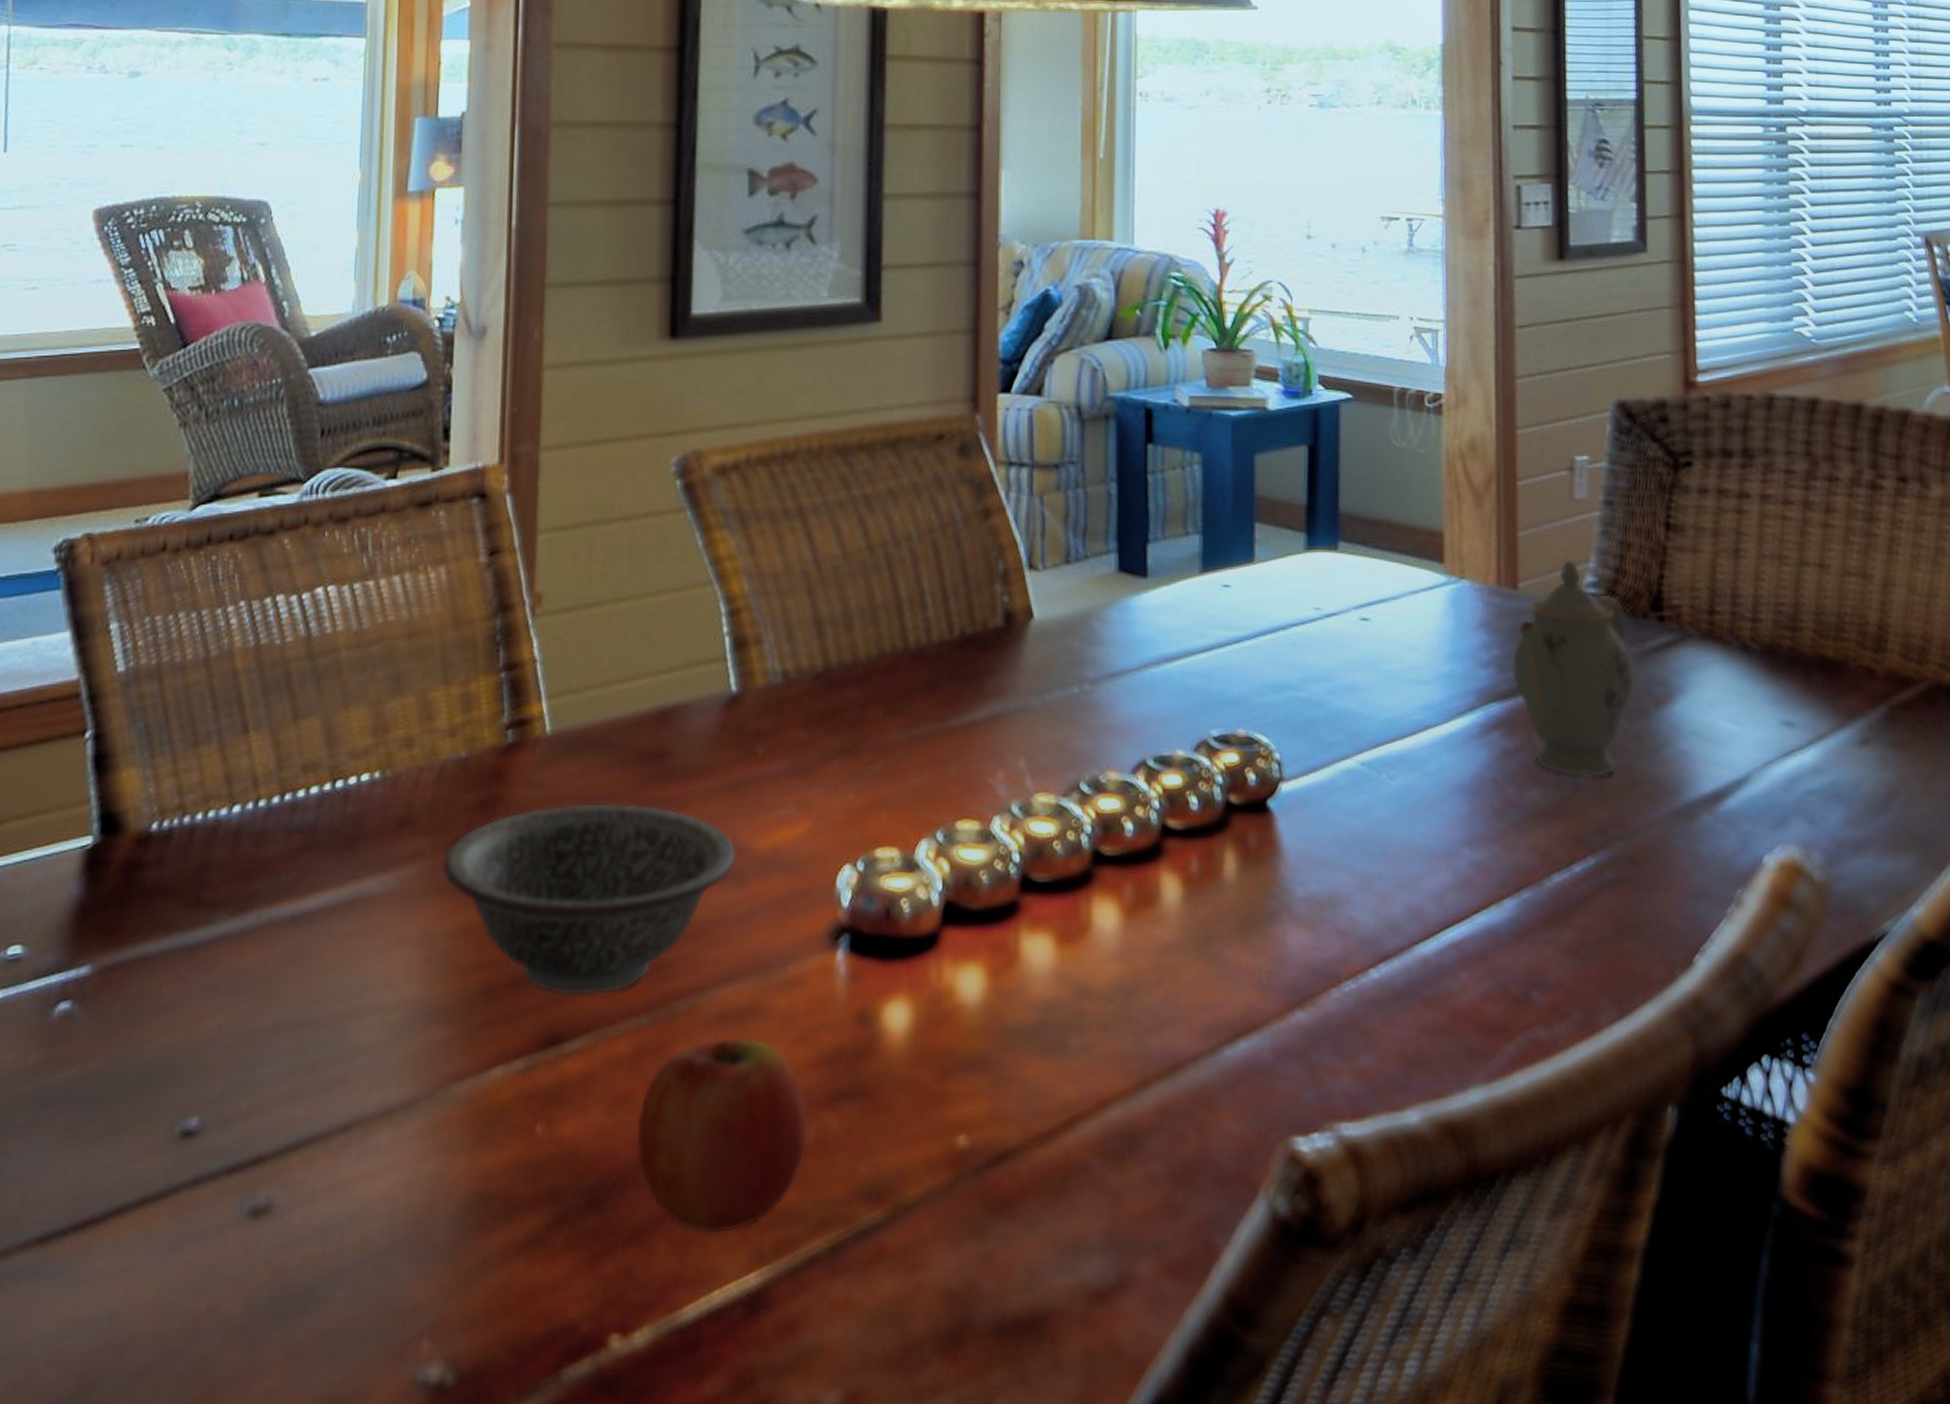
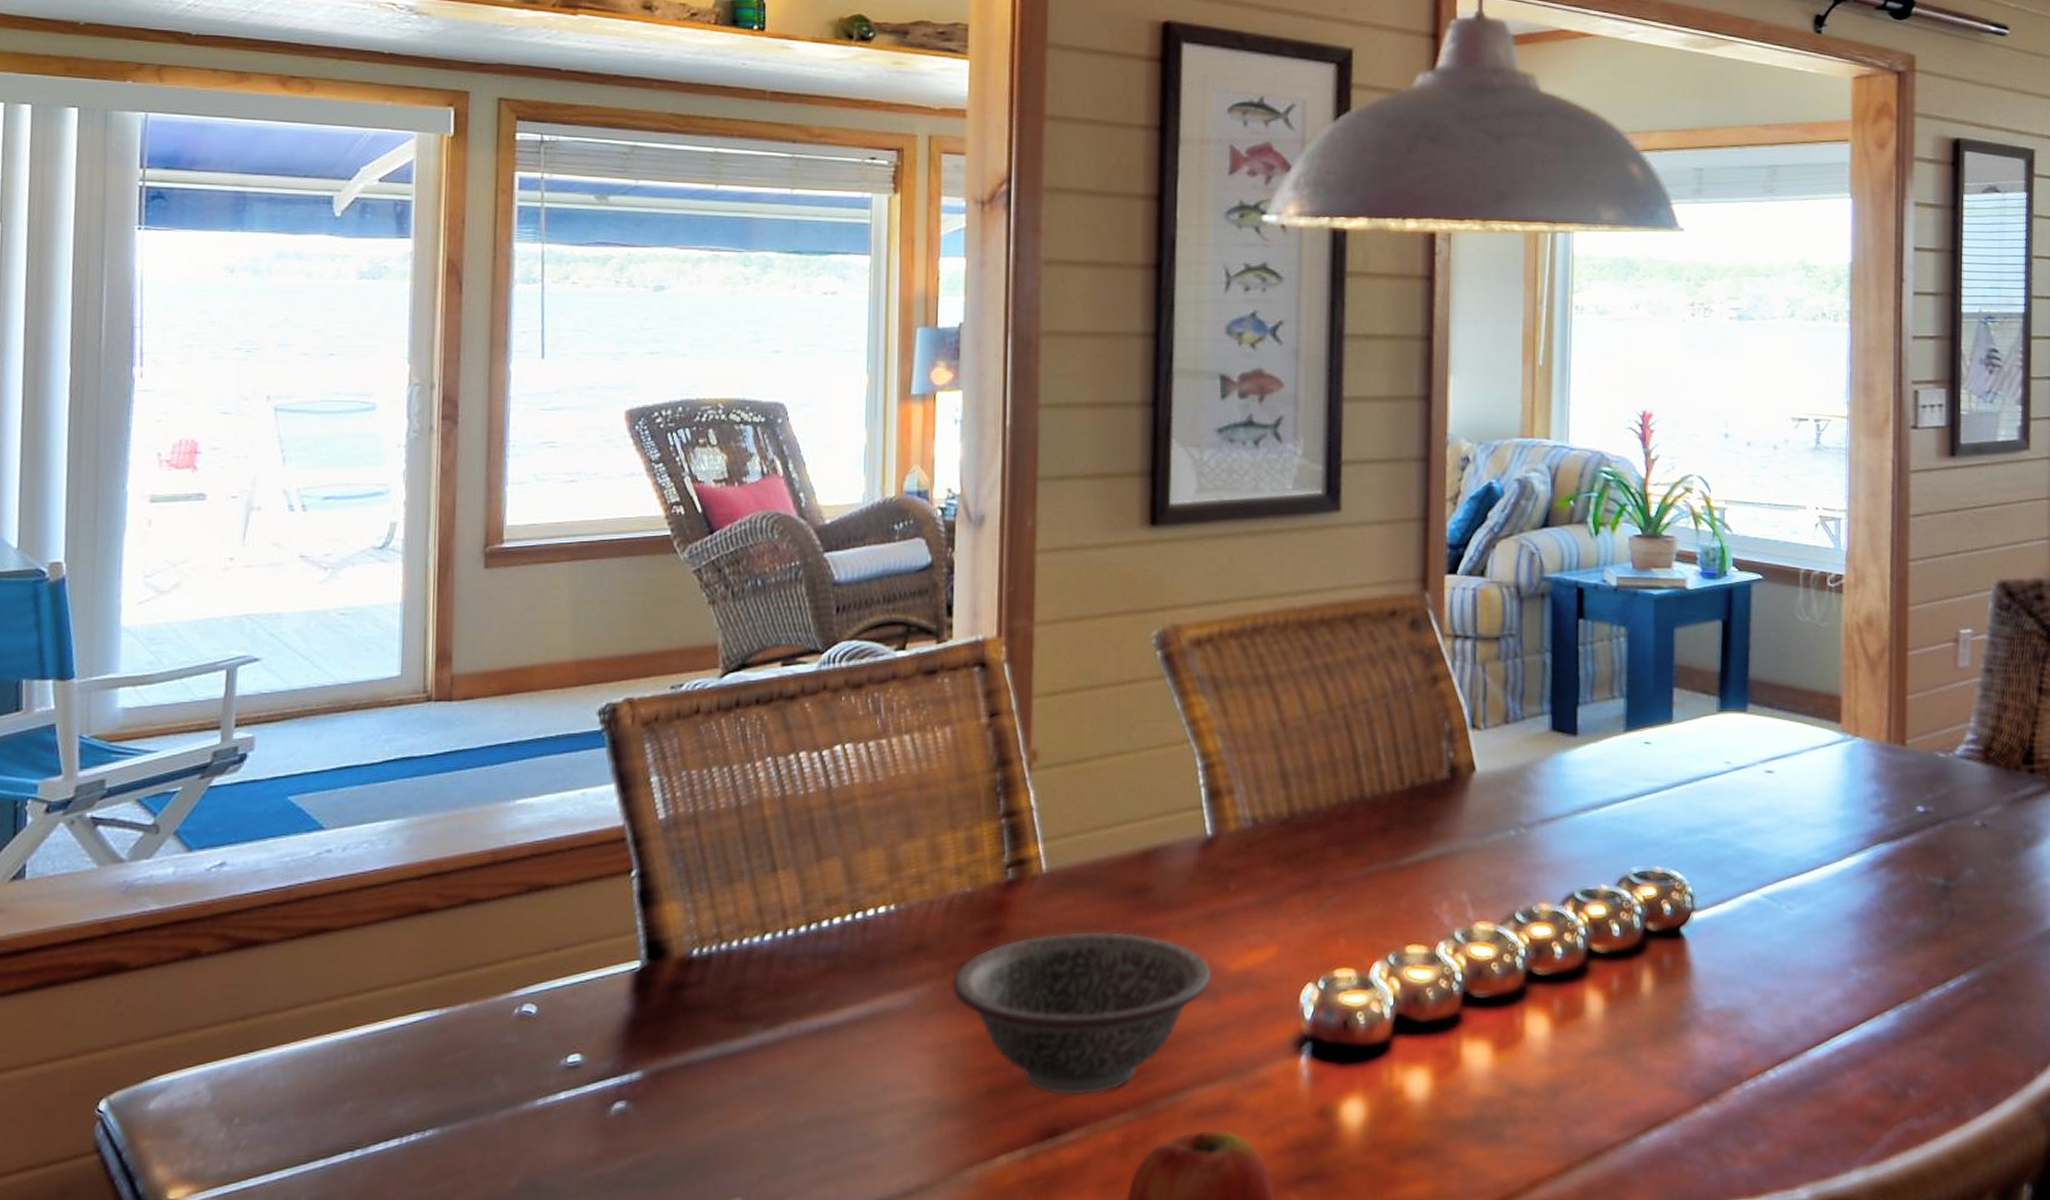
teapot: present [1511,559,1636,778] -> none [1899,719,2008,908]

